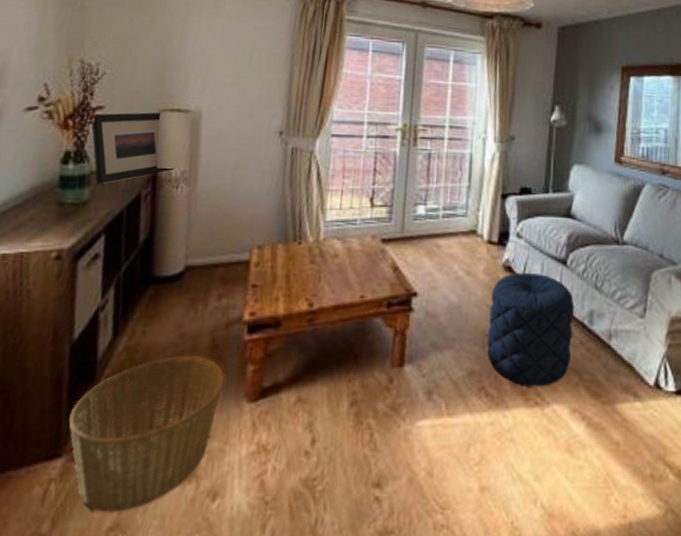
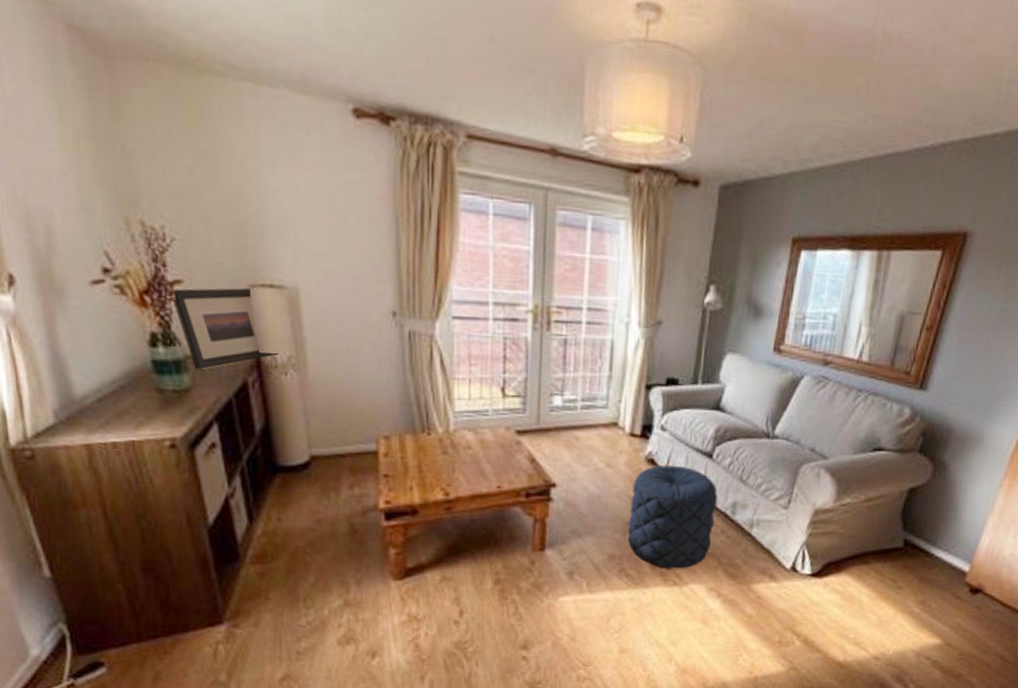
basket: present [68,355,225,512] -> none [222,539,368,667]

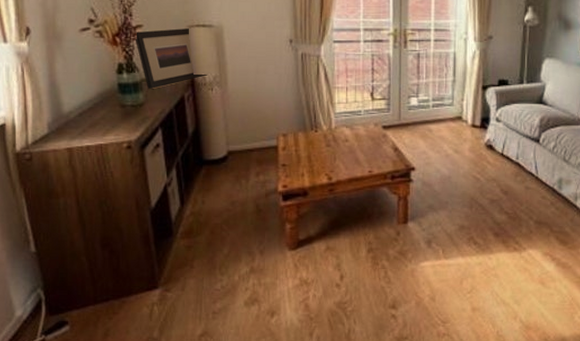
pouf: present [627,464,718,569] -> none [474,149,546,237]

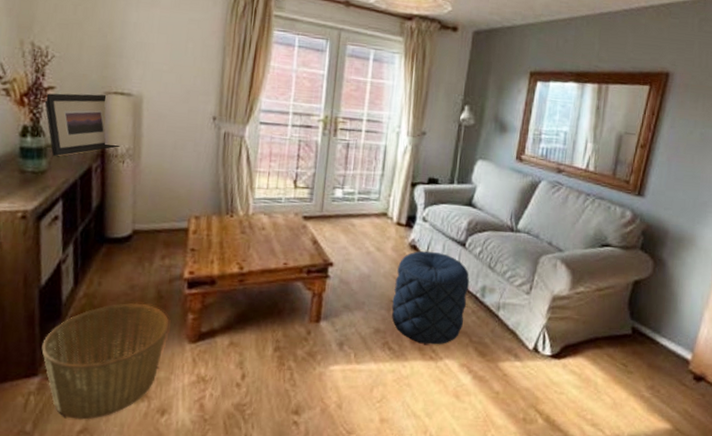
basket: none [159,217,270,325] -> present [41,303,169,420]
pouf: none [474,149,546,237] -> present [391,250,470,345]

